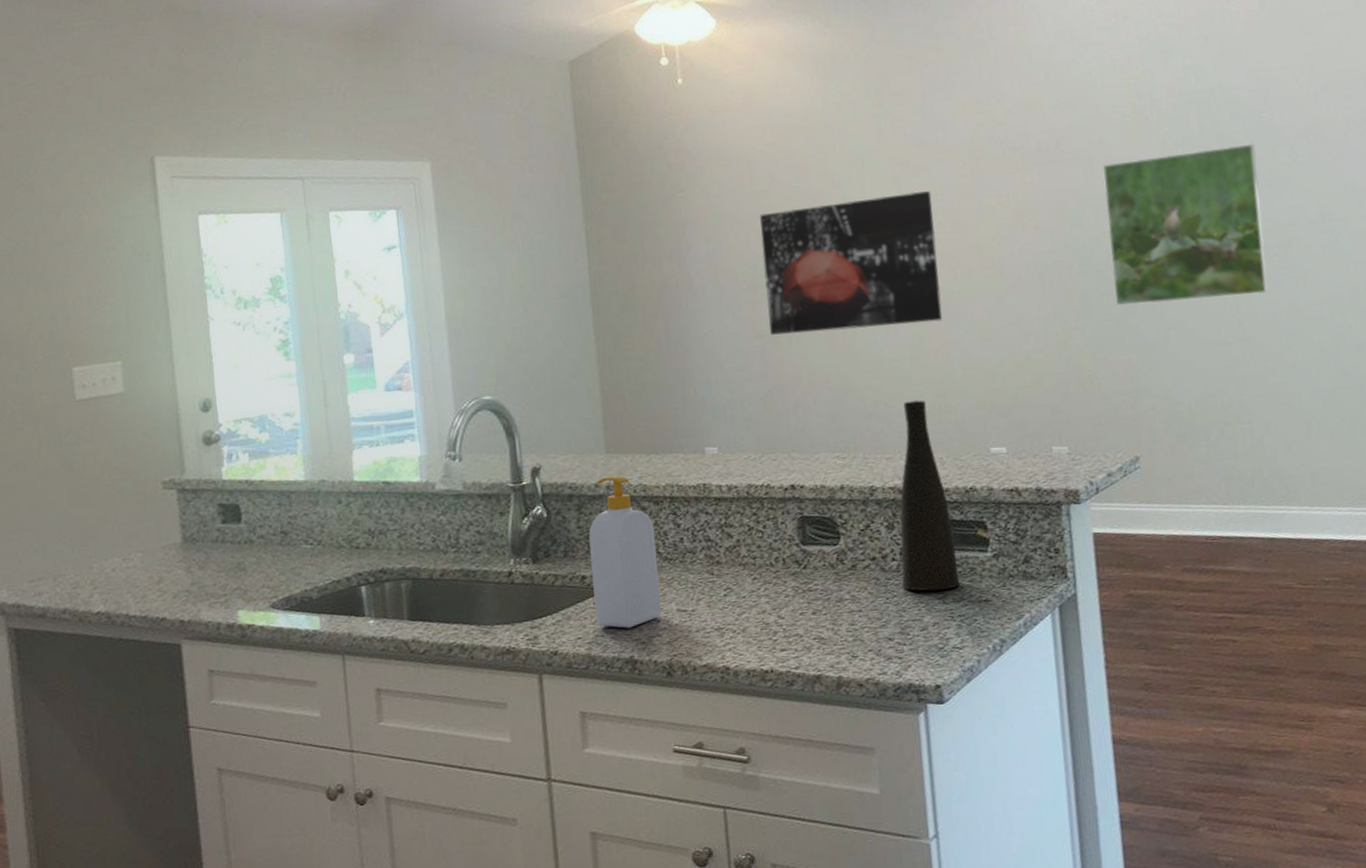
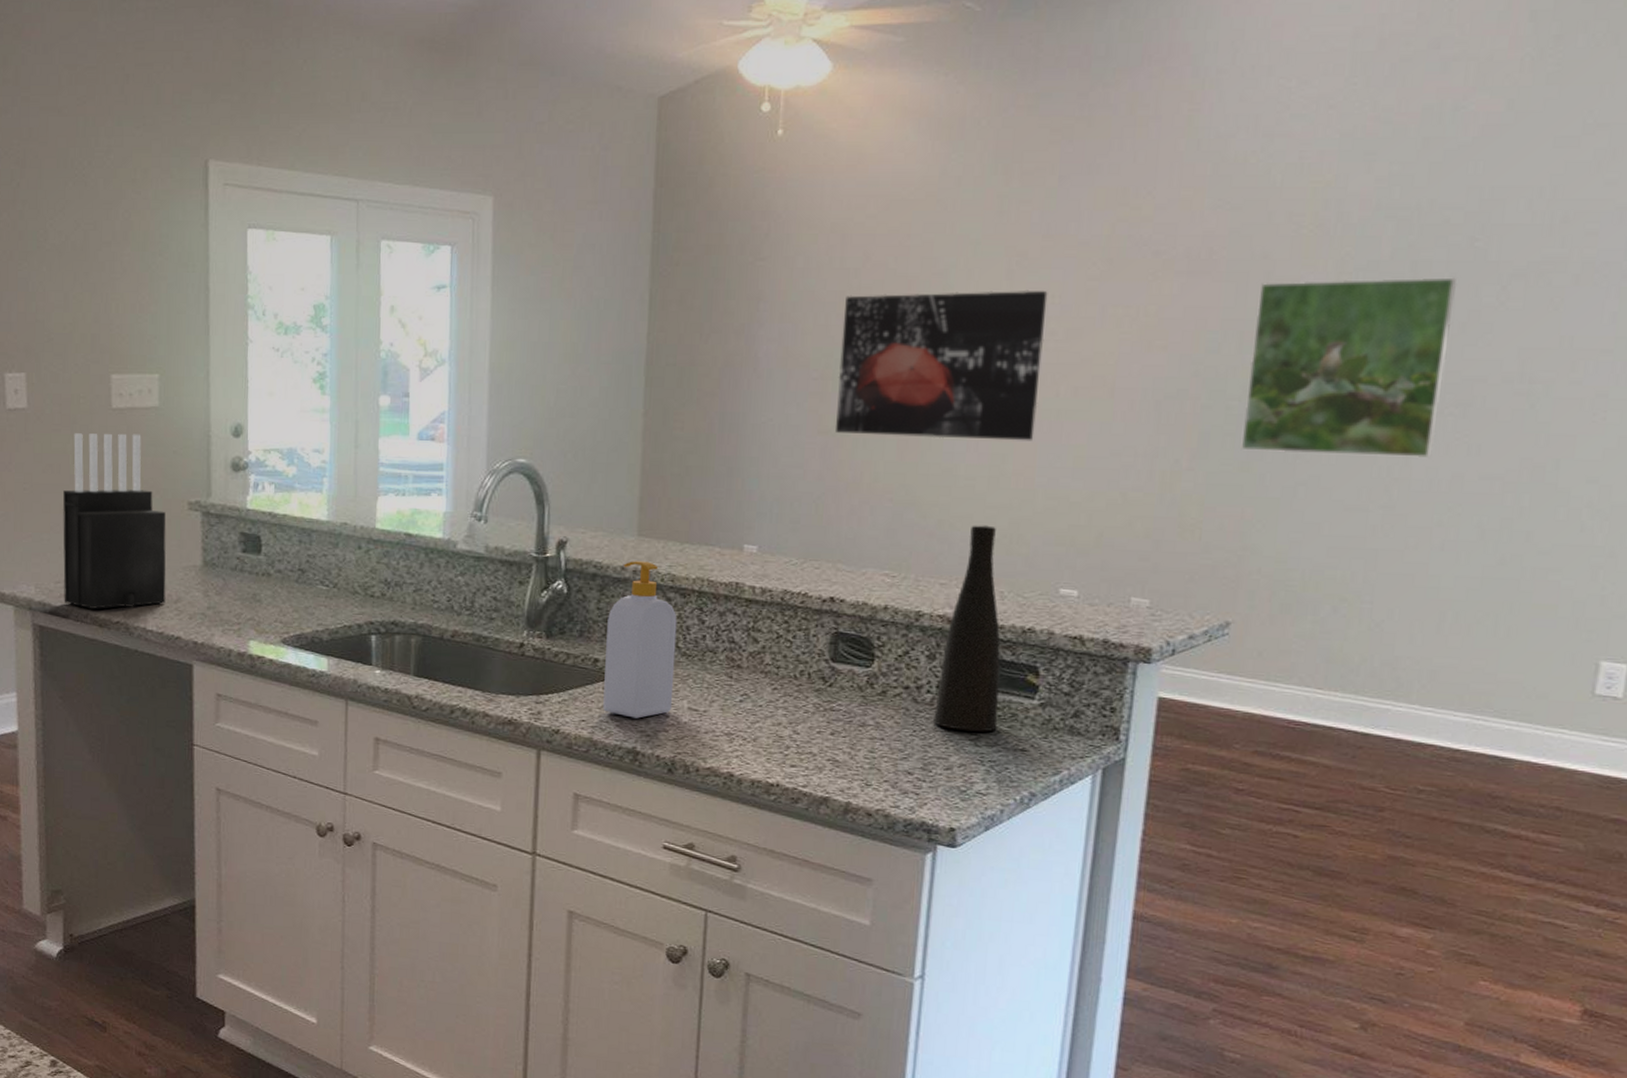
knife block: none [31,421,147,604] -> present [63,433,166,610]

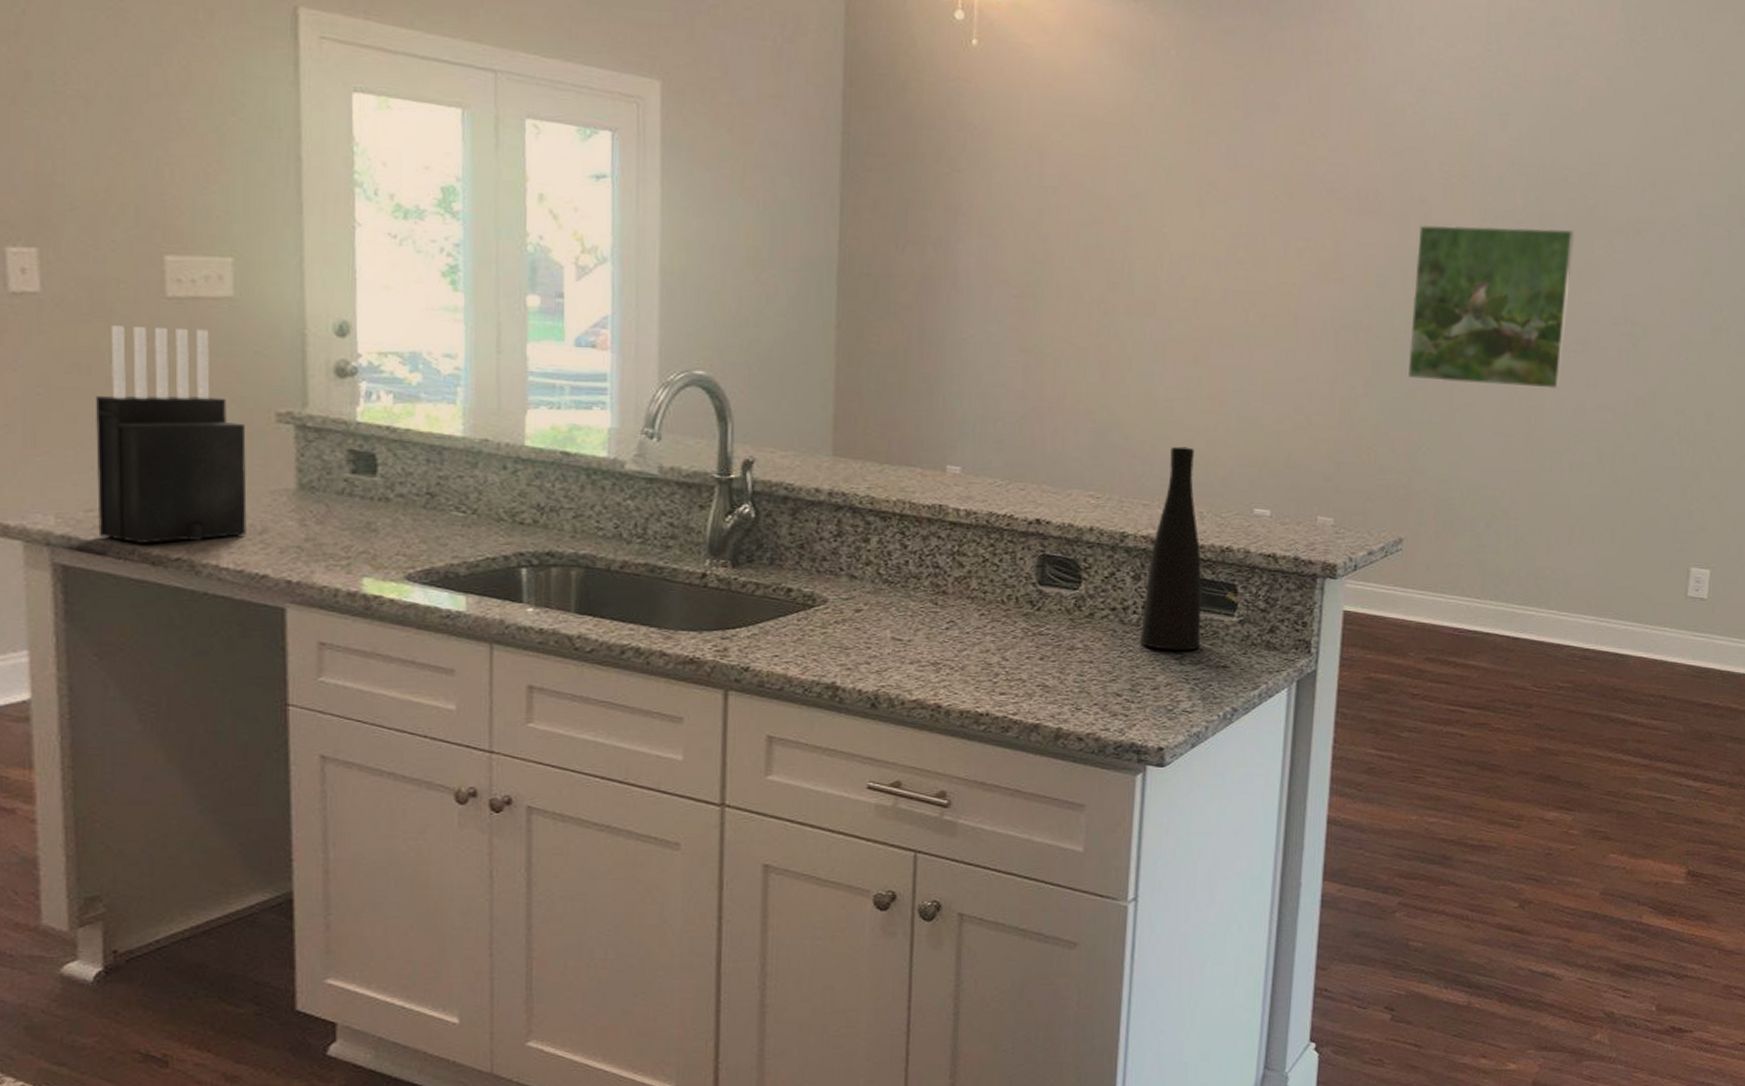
soap bottle: present [603,561,677,719] -> none [798,482,878,651]
wall art: present [834,290,1048,441] -> none [1036,213,1236,365]

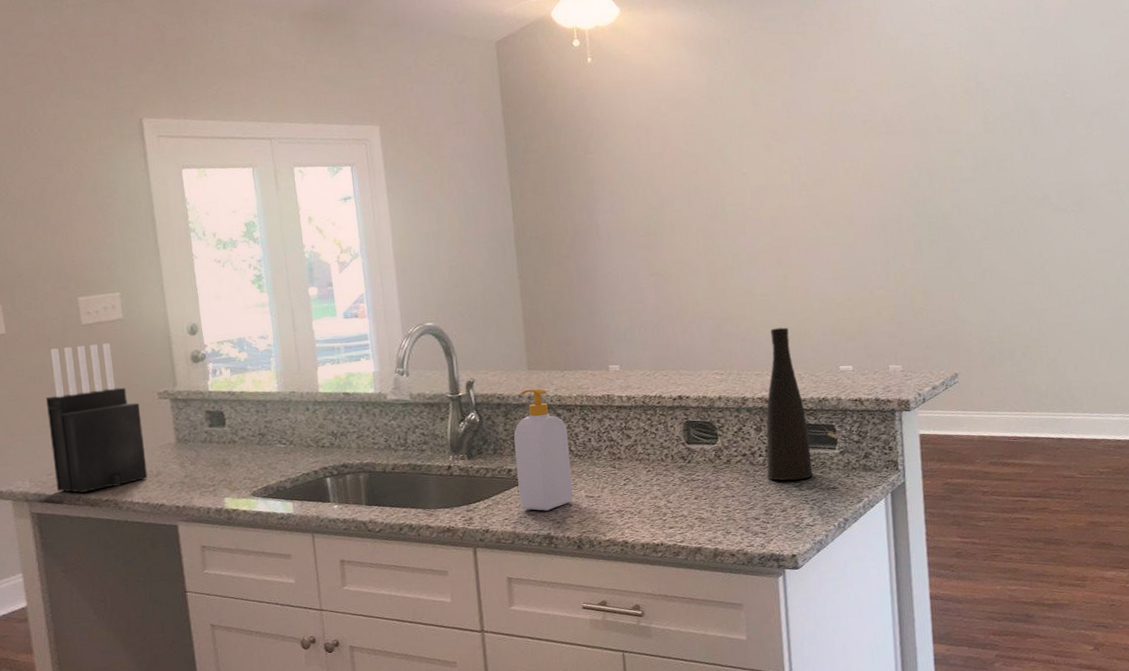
soap bottle: none [798,482,878,651] -> present [514,388,574,511]
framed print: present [1407,224,1575,390] -> none [936,119,1065,252]

